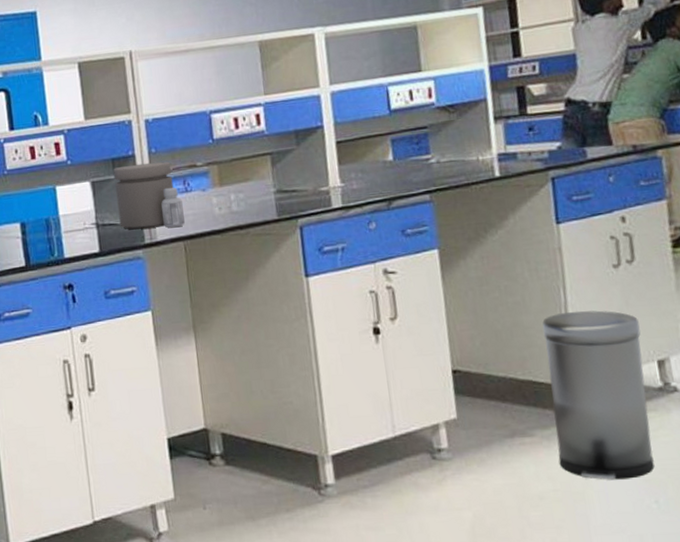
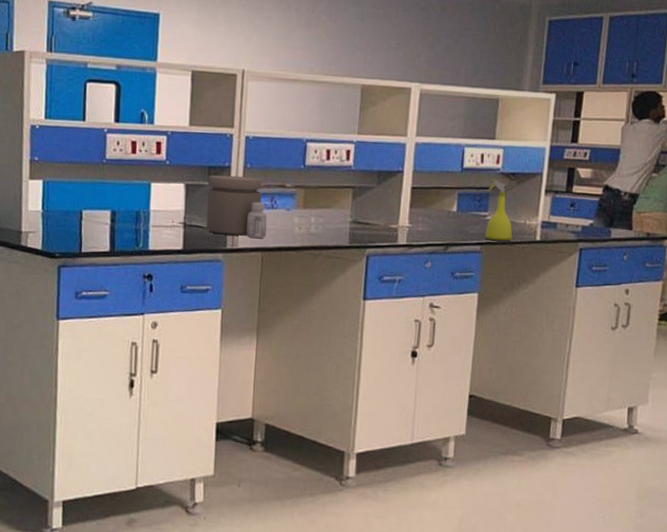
spray bottle: none [425,115,466,186] -> present [485,178,513,242]
pedal bin: present [542,310,655,480] -> none [537,360,621,497]

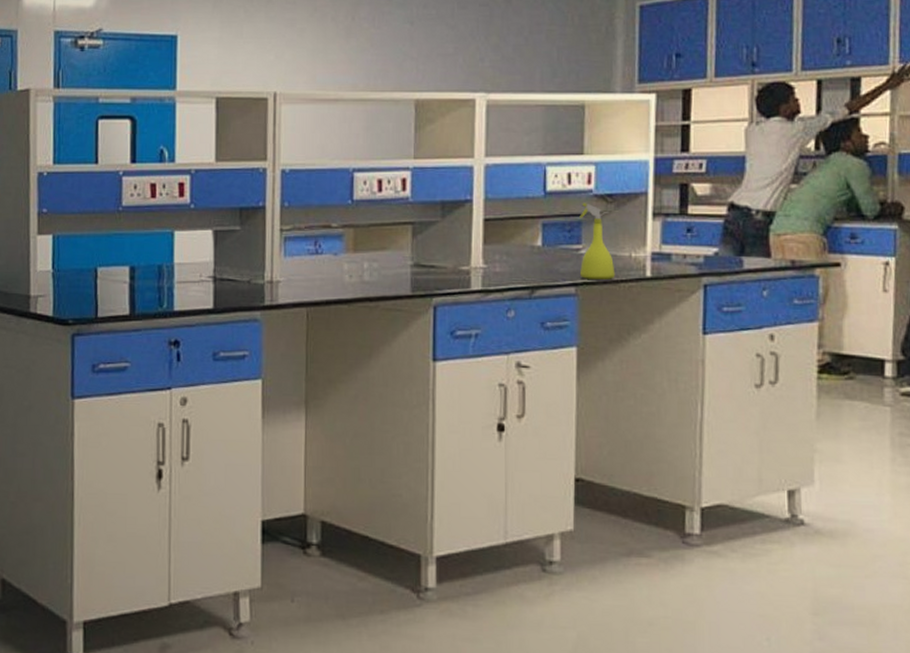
jar: present [206,175,263,236] -> none [239,217,303,289]
medicine bottle: present [246,202,267,239] -> none [287,248,311,292]

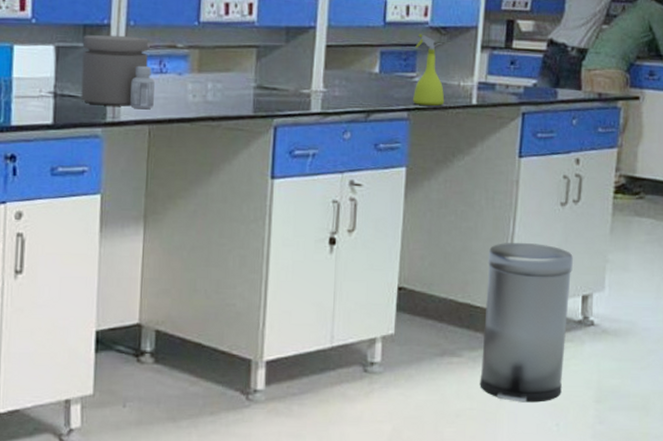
jar: none [239,217,303,289] -> present [81,34,149,106]
medicine bottle: none [287,248,311,292] -> present [130,66,155,110]
pedal bin: none [673,429,774,612] -> present [480,242,573,403]

